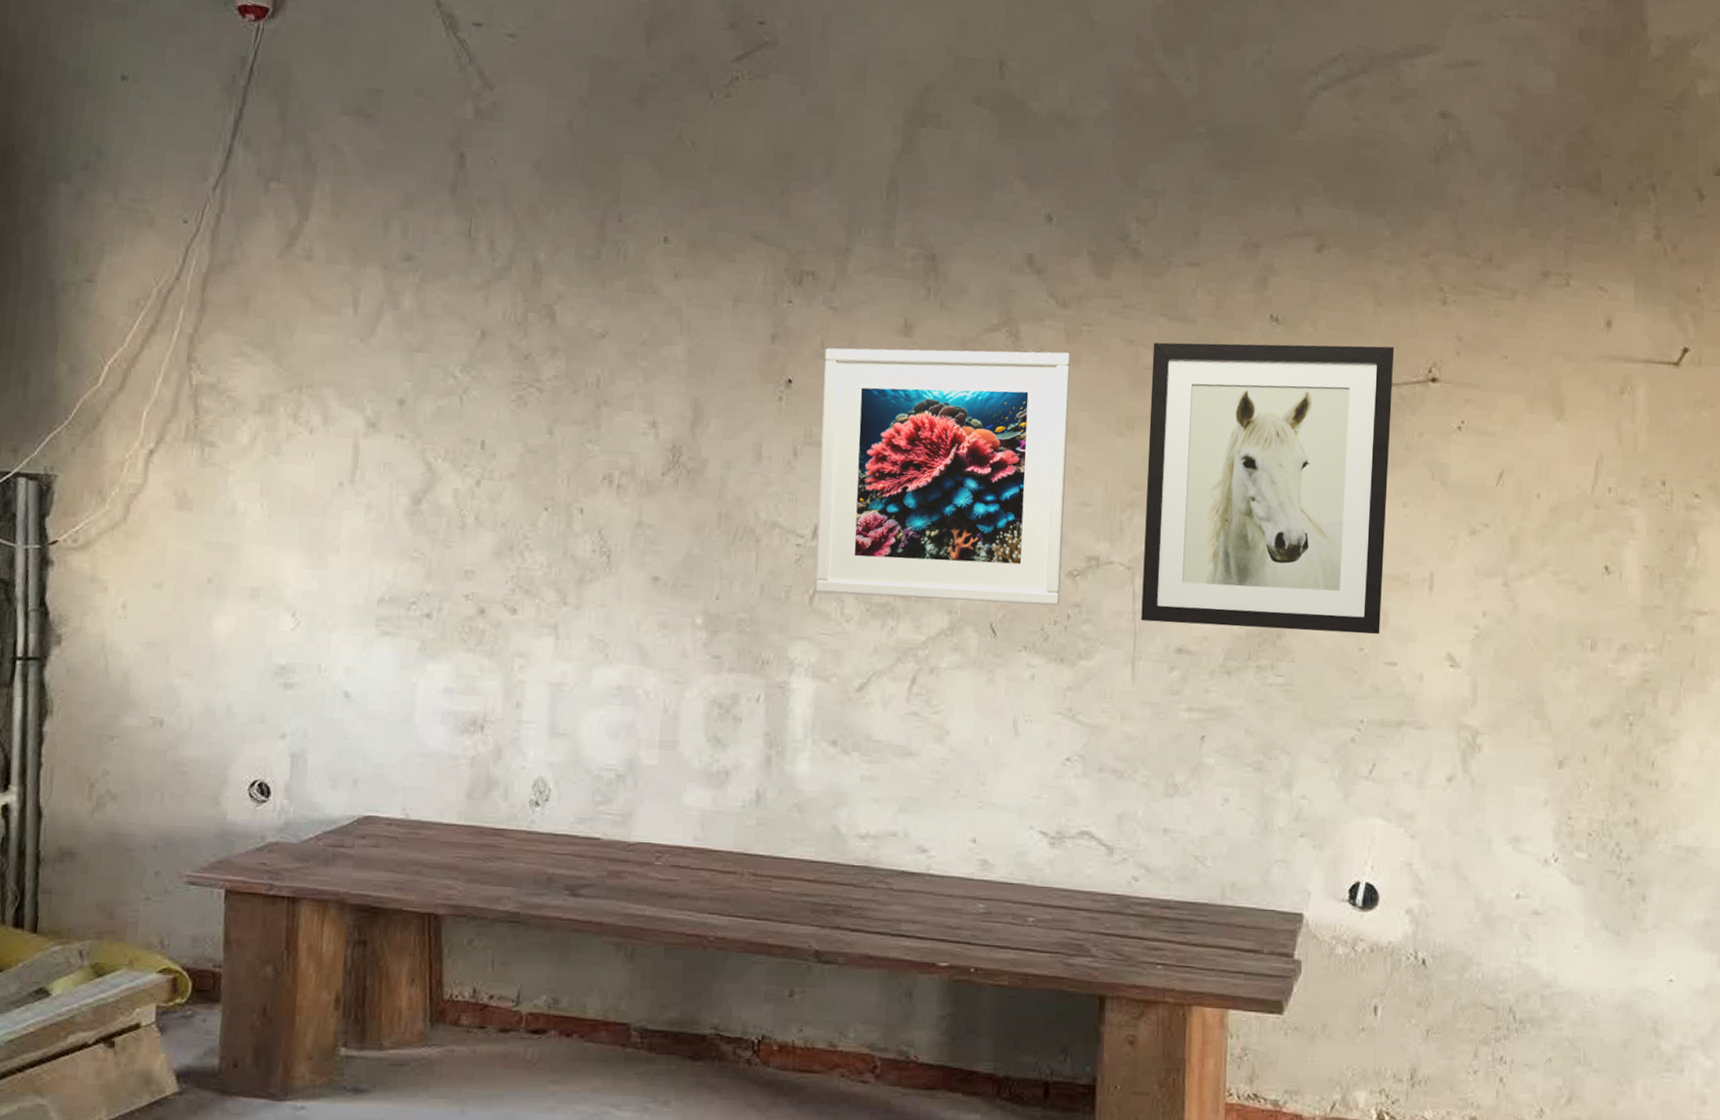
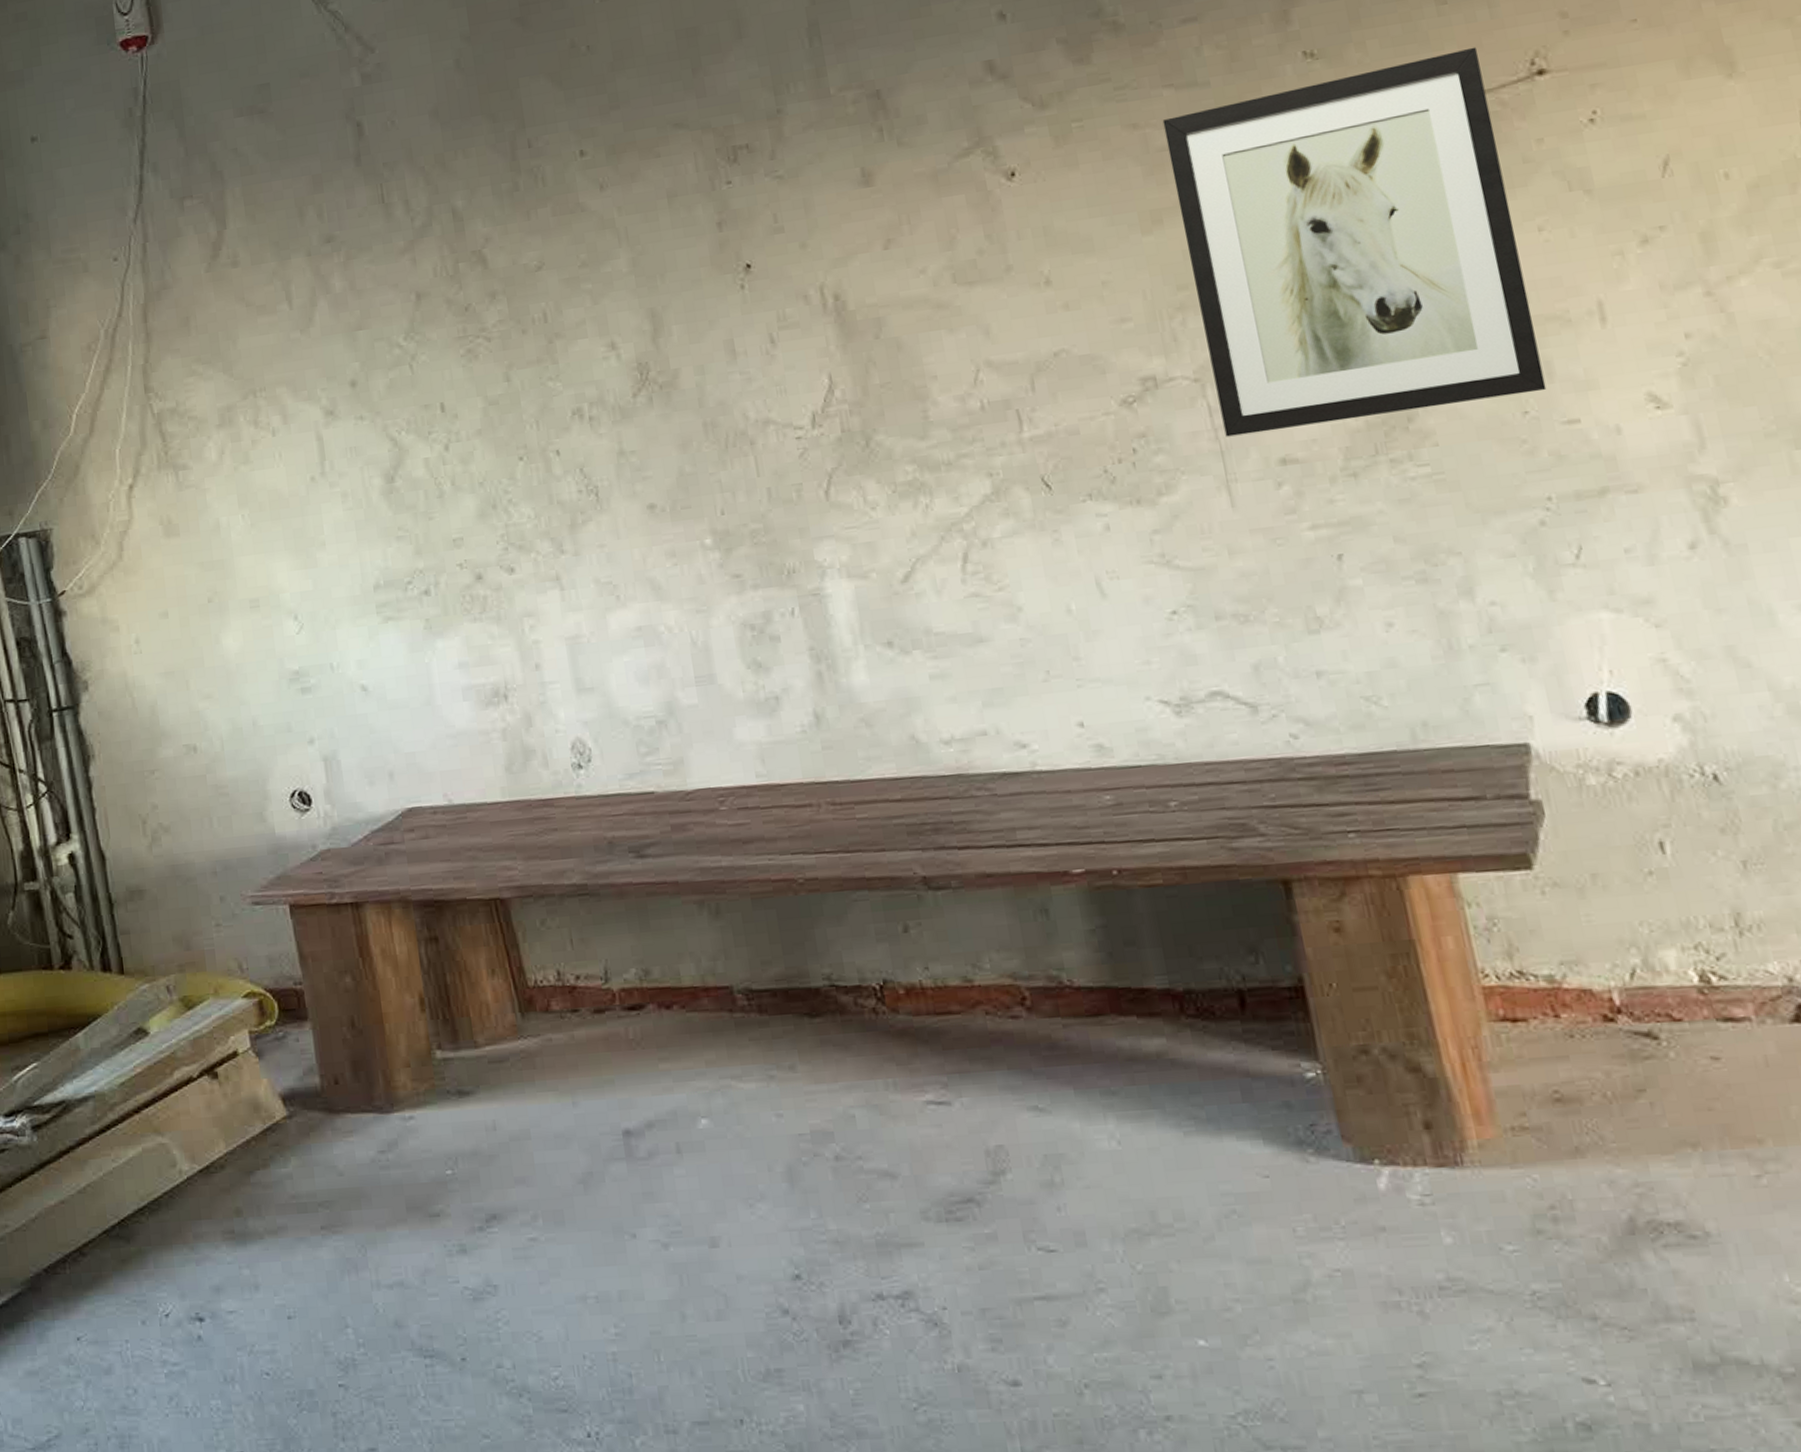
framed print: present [815,348,1071,606] -> none [779,157,1120,485]

